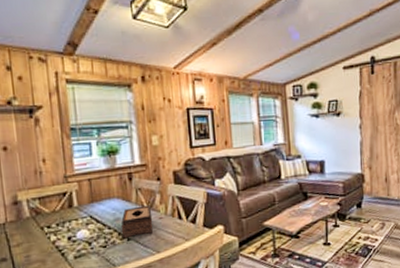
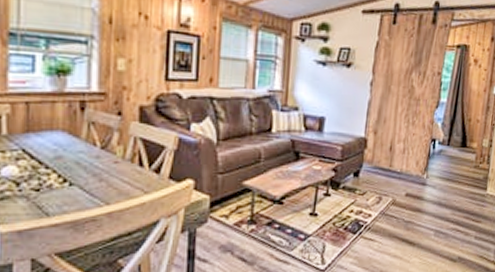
tissue box: present [121,205,154,239] -> none [64,144,106,183]

